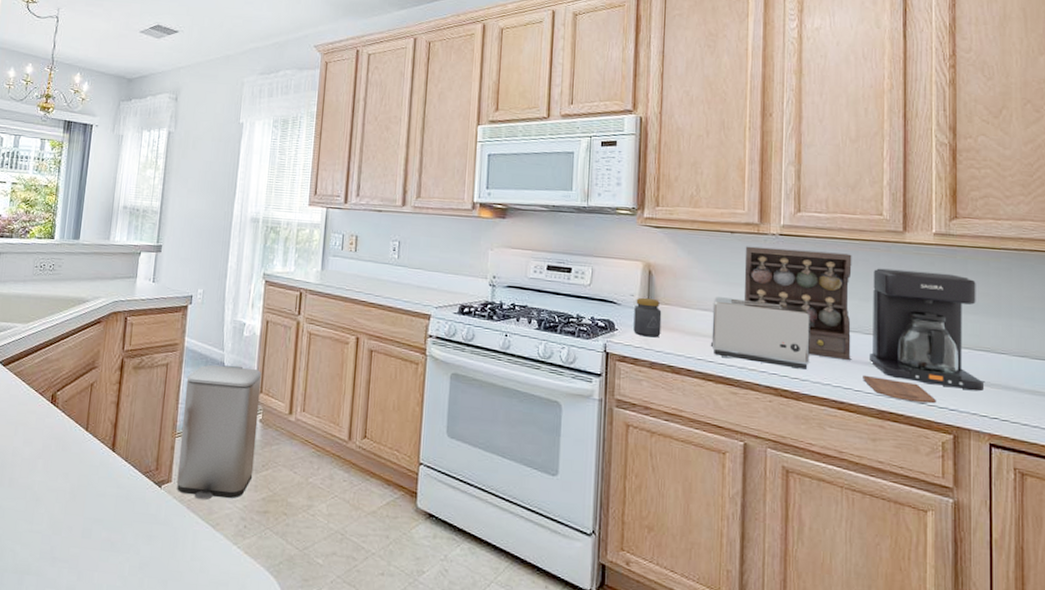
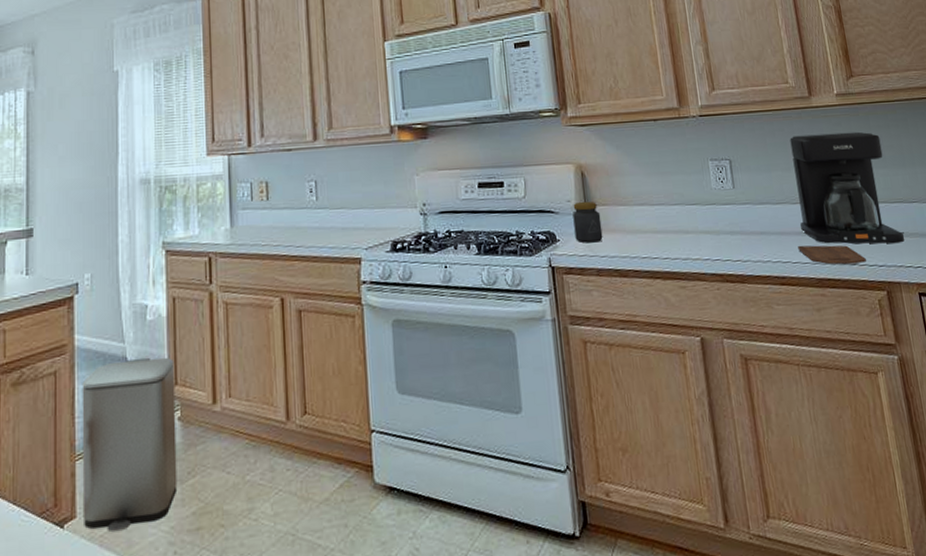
toaster: present [710,297,814,370] -> none [648,185,748,252]
spice rack: present [744,246,852,360] -> none [669,126,784,234]

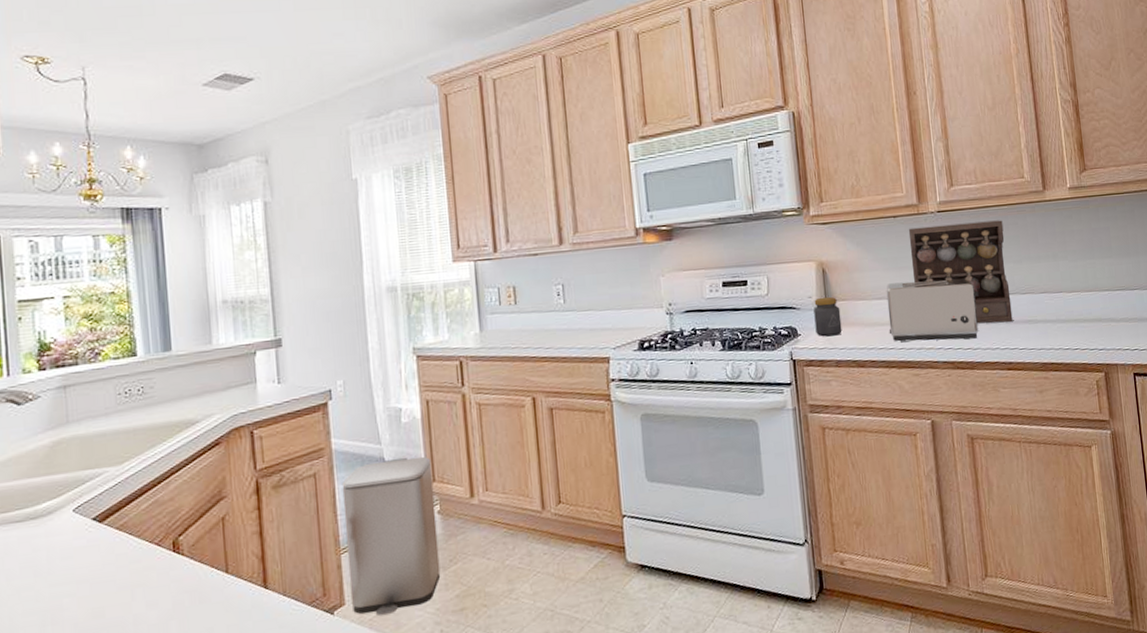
toaster: none [648,185,748,252] -> present [886,278,979,342]
spice rack: none [669,126,784,234] -> present [908,220,1013,324]
coffee maker: present [790,131,904,244] -> none [1022,223,1124,331]
cutting board: present [798,245,866,265] -> none [1025,331,1088,350]

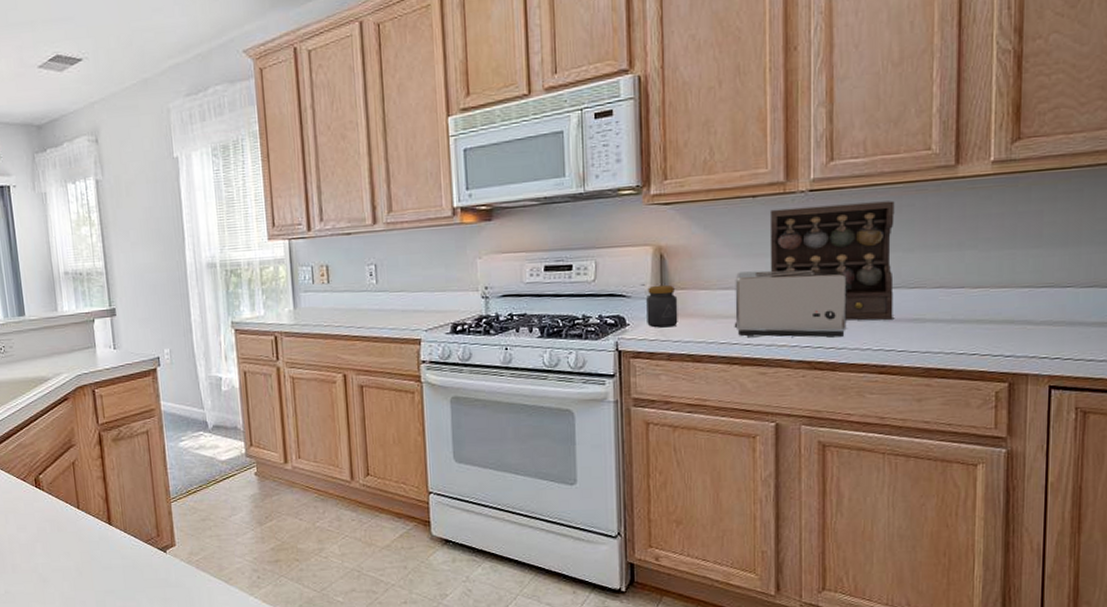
pedal bin: present [341,457,441,617] -> none [170,423,257,559]

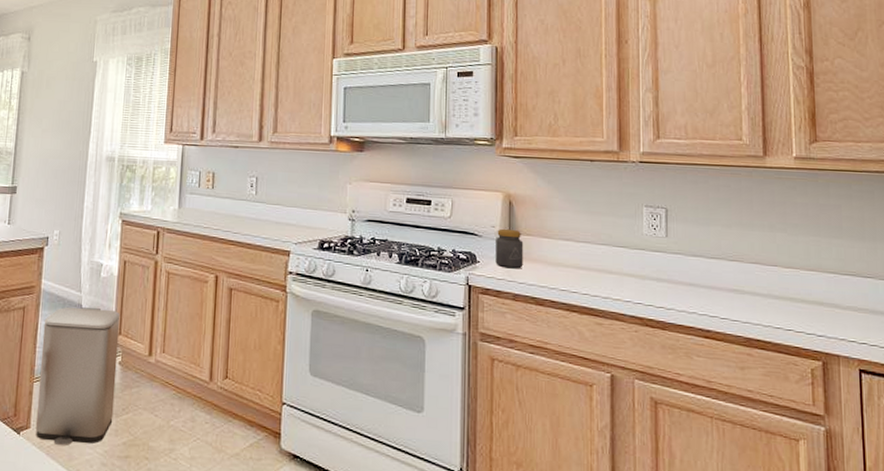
pedal bin: none [170,423,257,559] -> present [35,307,121,447]
toaster: present [734,268,851,339] -> none [573,226,678,299]
spice rack: present [769,200,895,321] -> none [605,174,716,287]

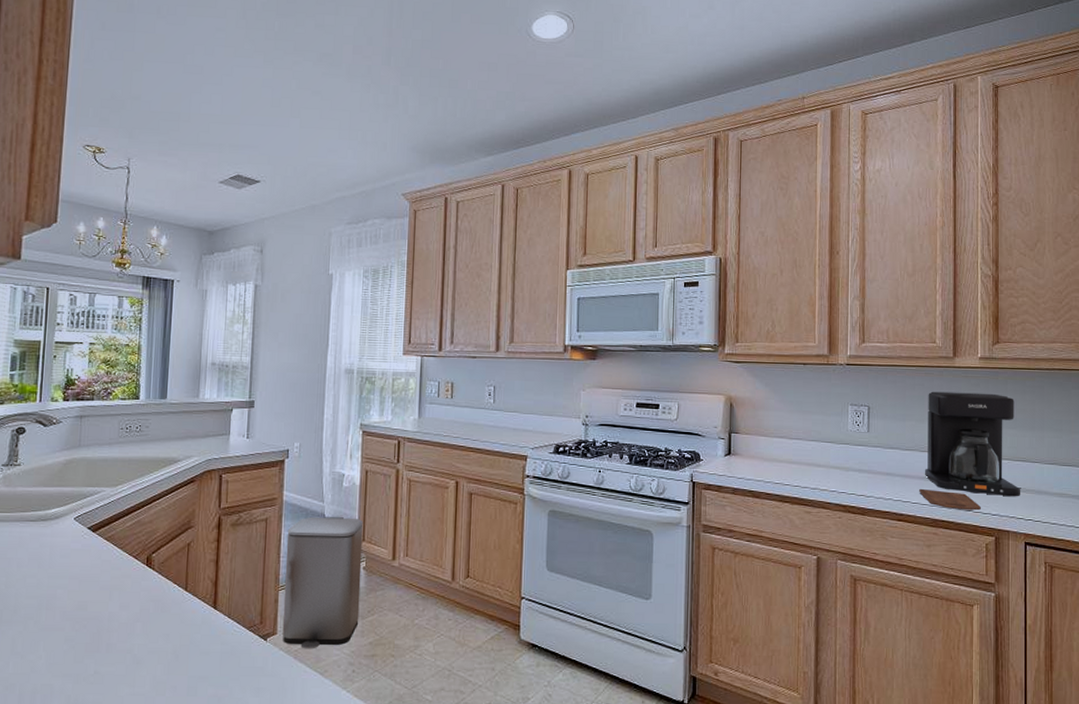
jar: present [495,228,524,269] -> none [717,428,743,466]
cutting board: none [728,302,803,330] -> present [919,488,981,511]
coffee maker: none [735,193,851,317] -> present [925,391,1020,497]

